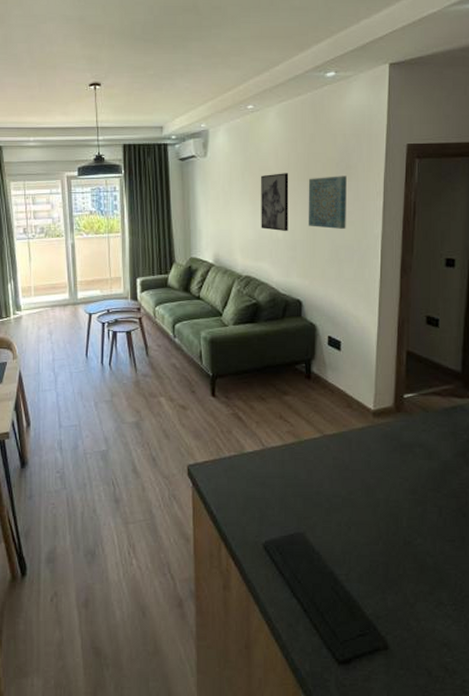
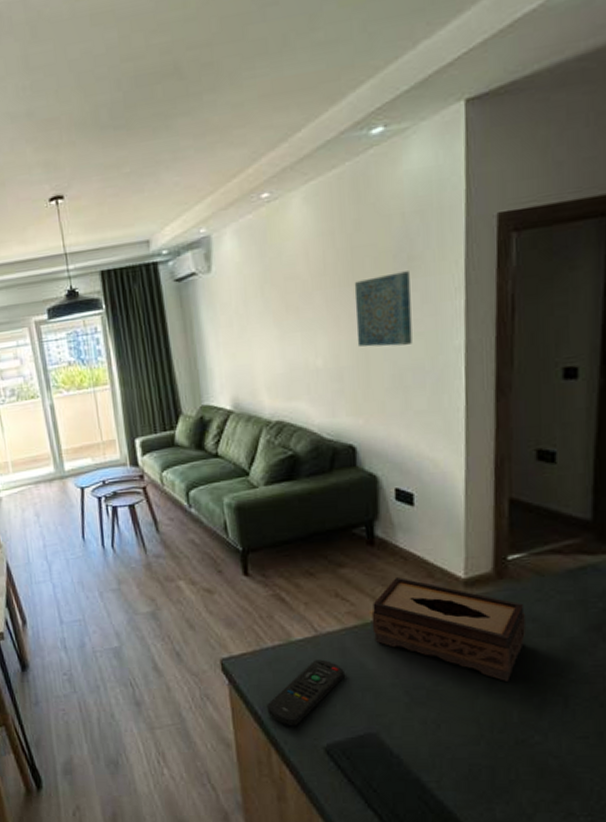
remote control: none [221,469,282,525] -> present [267,659,344,726]
wall art: present [261,173,289,232] -> none [287,278,330,358]
tissue box: none [305,405,414,493] -> present [371,576,525,681]

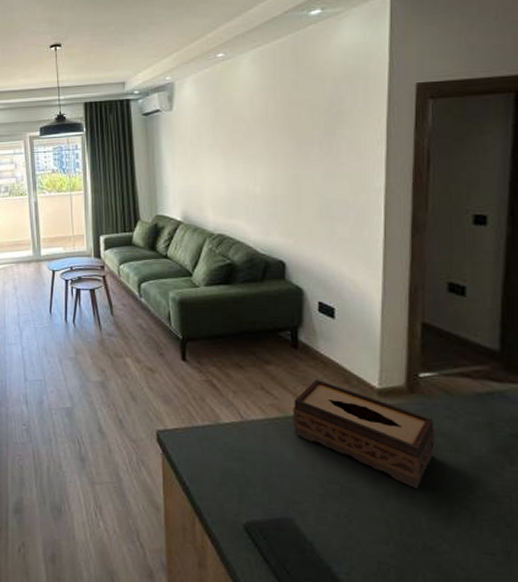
remote control: present [267,659,344,726] -> none [194,443,265,501]
wall art: present [354,271,412,347] -> none [290,123,339,182]

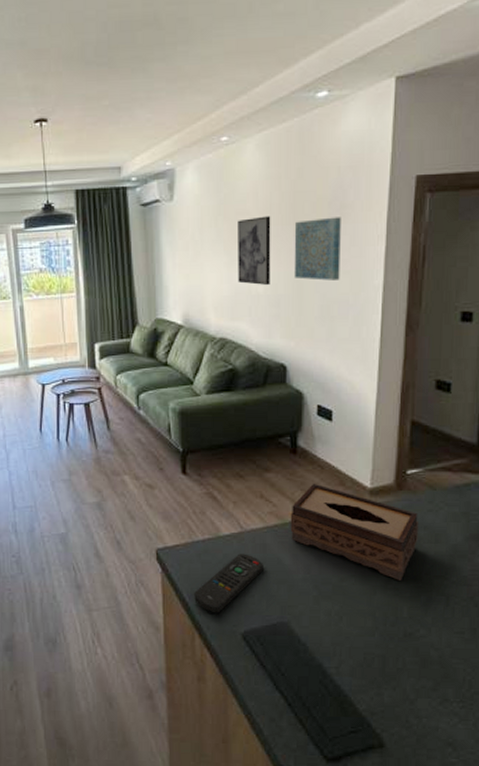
remote control: none [194,443,265,501] -> present [194,553,263,613]
wall art: none [234,123,267,187] -> present [238,216,271,286]
wall art: none [290,123,339,182] -> present [293,217,341,281]

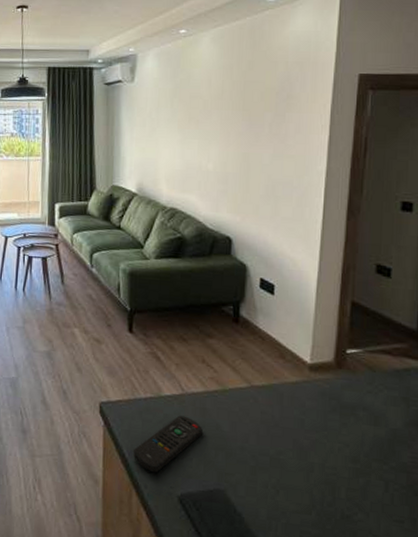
wall art: present [238,216,271,286] -> none [189,101,222,164]
tissue box: present [290,483,418,580] -> none [230,353,358,460]
wall art: present [293,217,341,281] -> none [241,106,288,163]

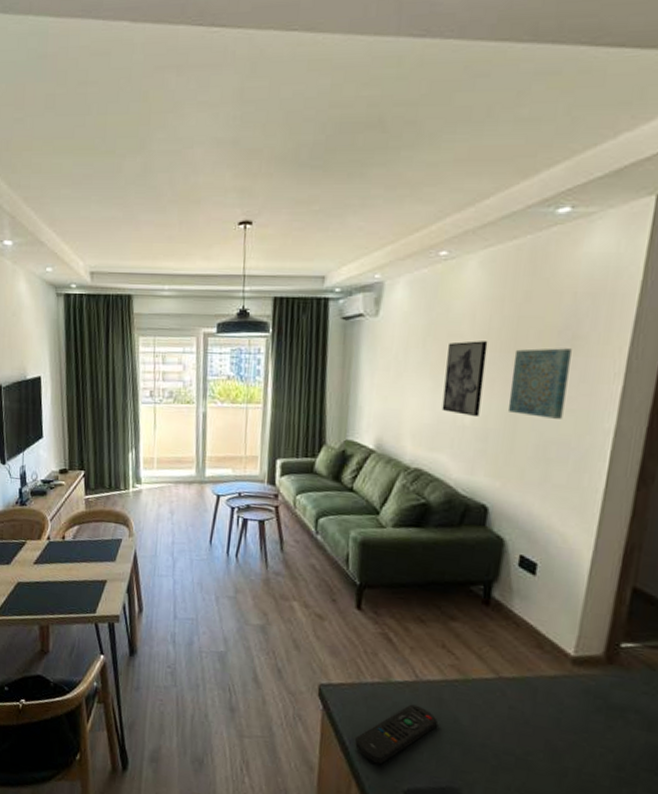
wall art: none [189,101,222,164] -> present [441,341,488,418]
wall art: none [241,106,288,163] -> present [507,348,572,419]

